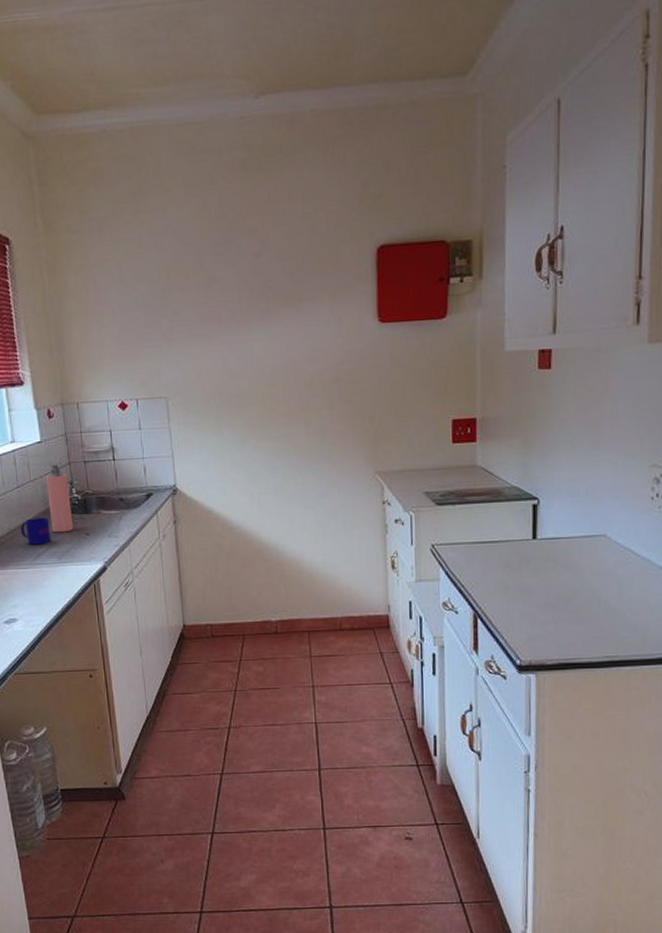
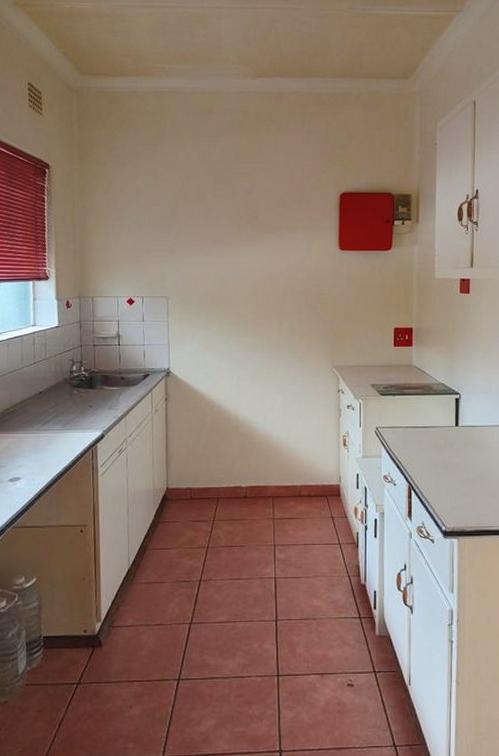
mug: present [20,517,51,545] -> none [32,390,59,413]
spray bottle: present [45,464,74,533] -> none [59,346,79,404]

